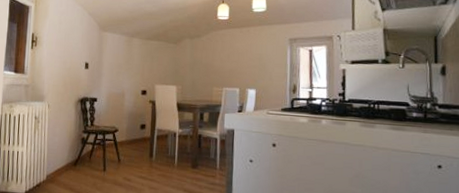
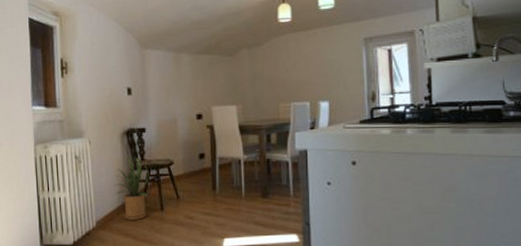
house plant: none [65,122,97,178] -> present [113,158,149,220]

